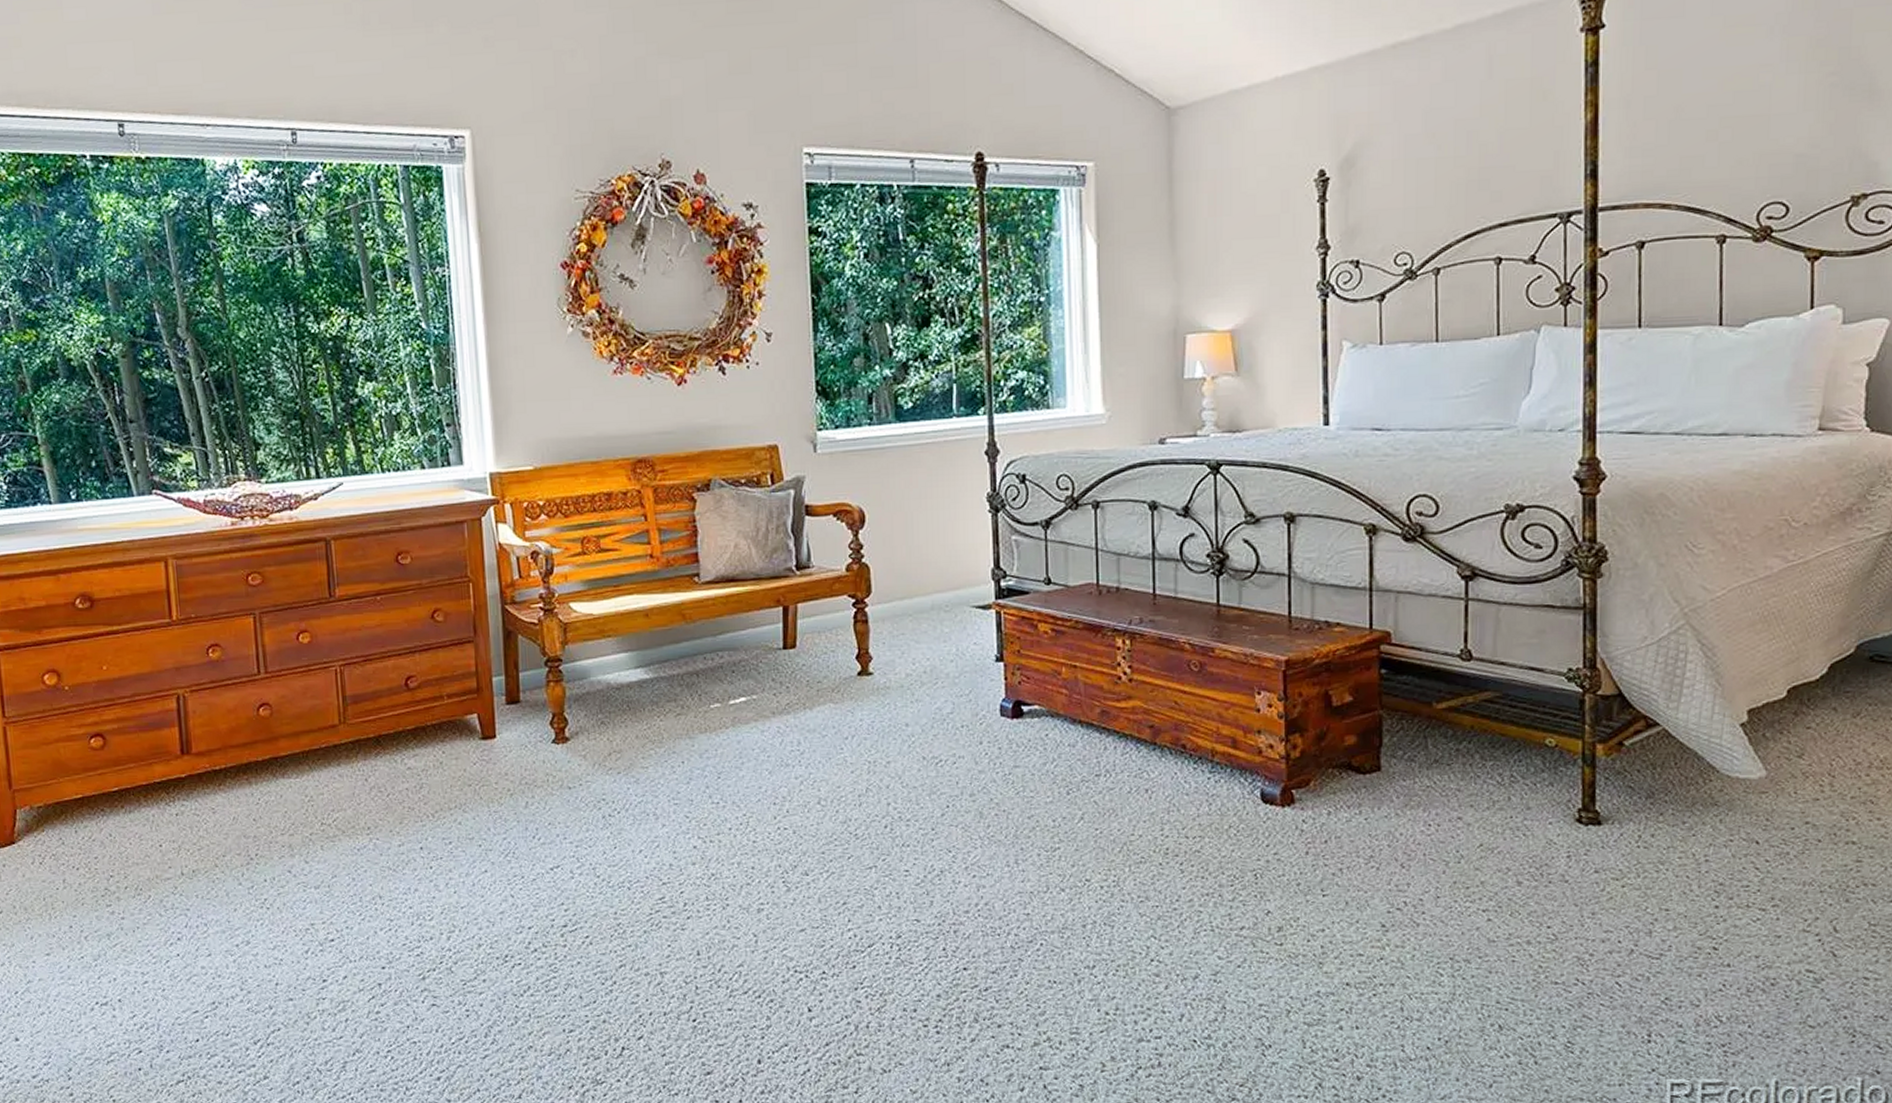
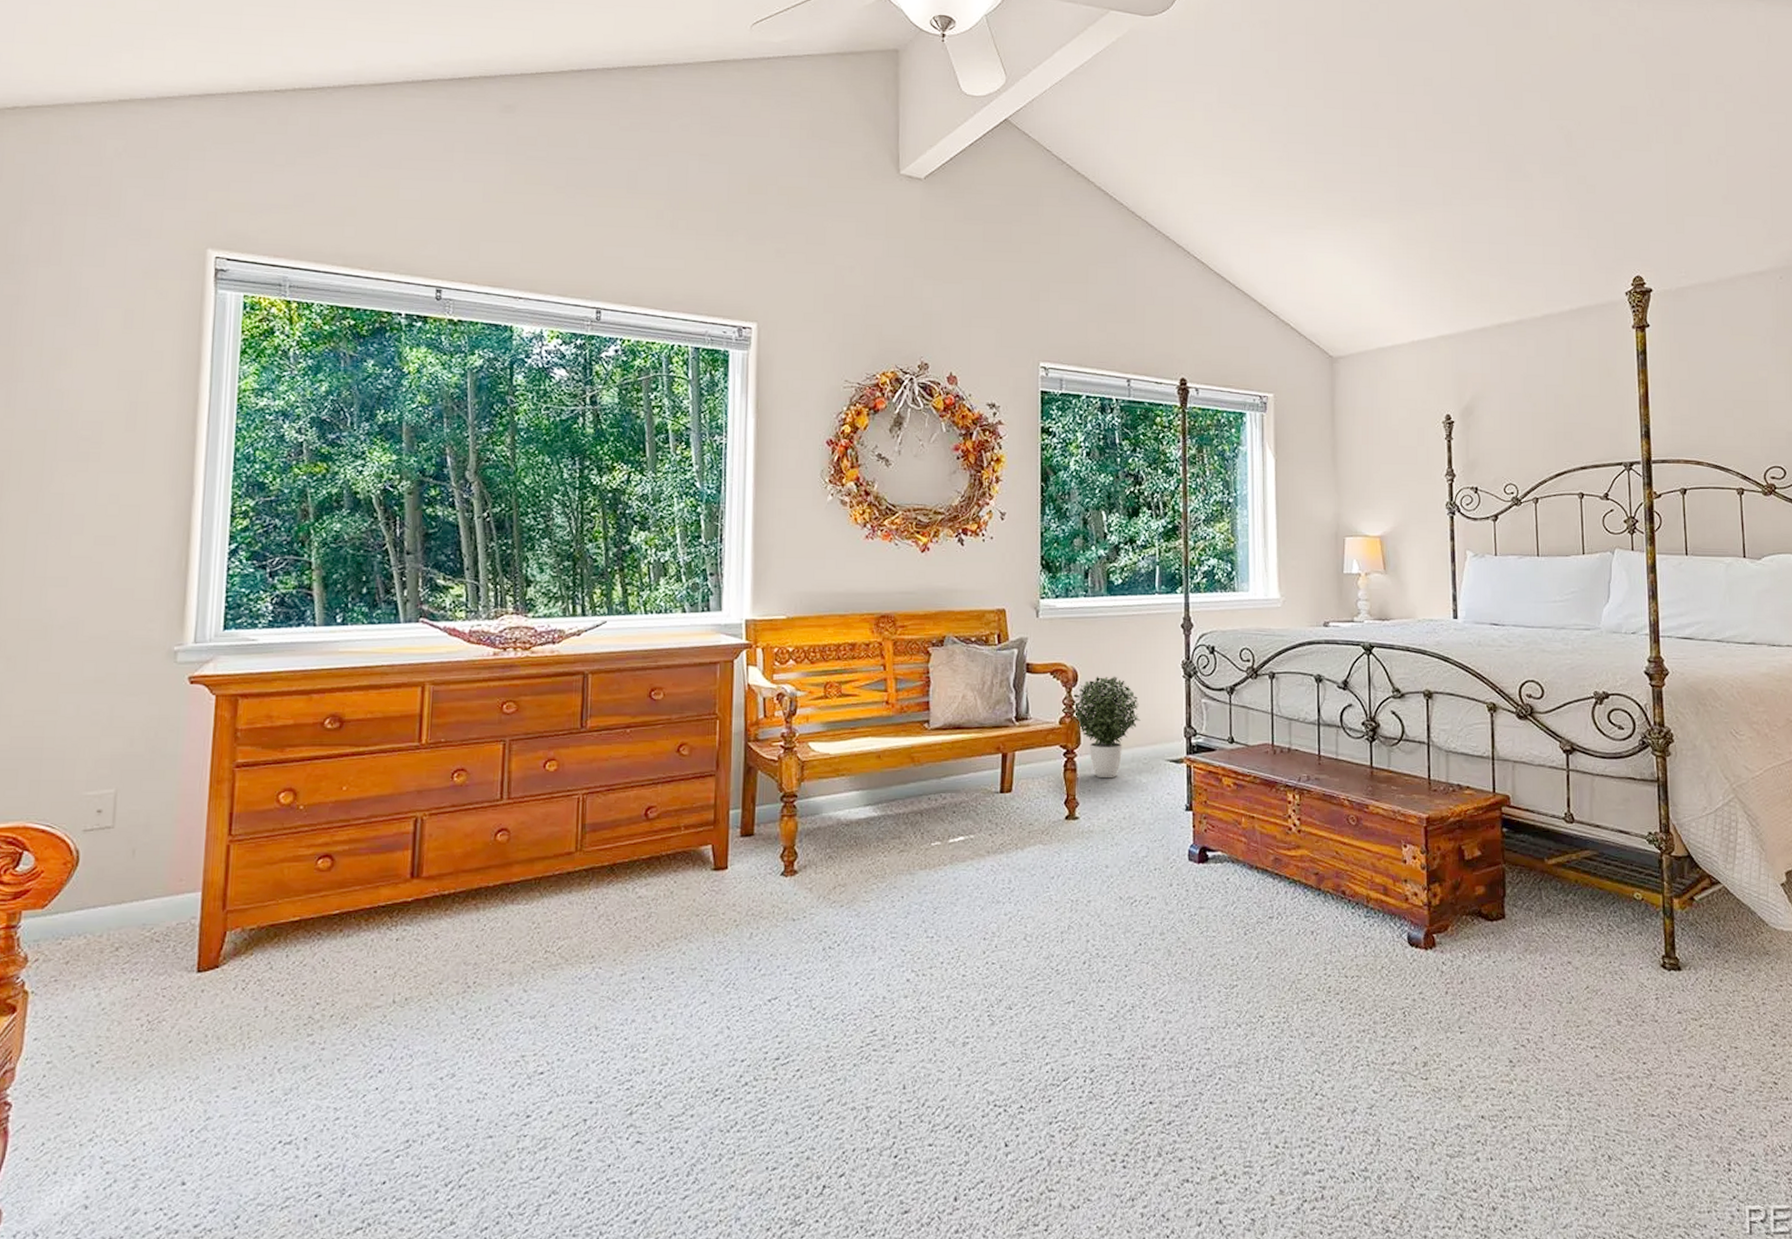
potted plant: none [861,514,940,630] -> present [1073,676,1141,779]

